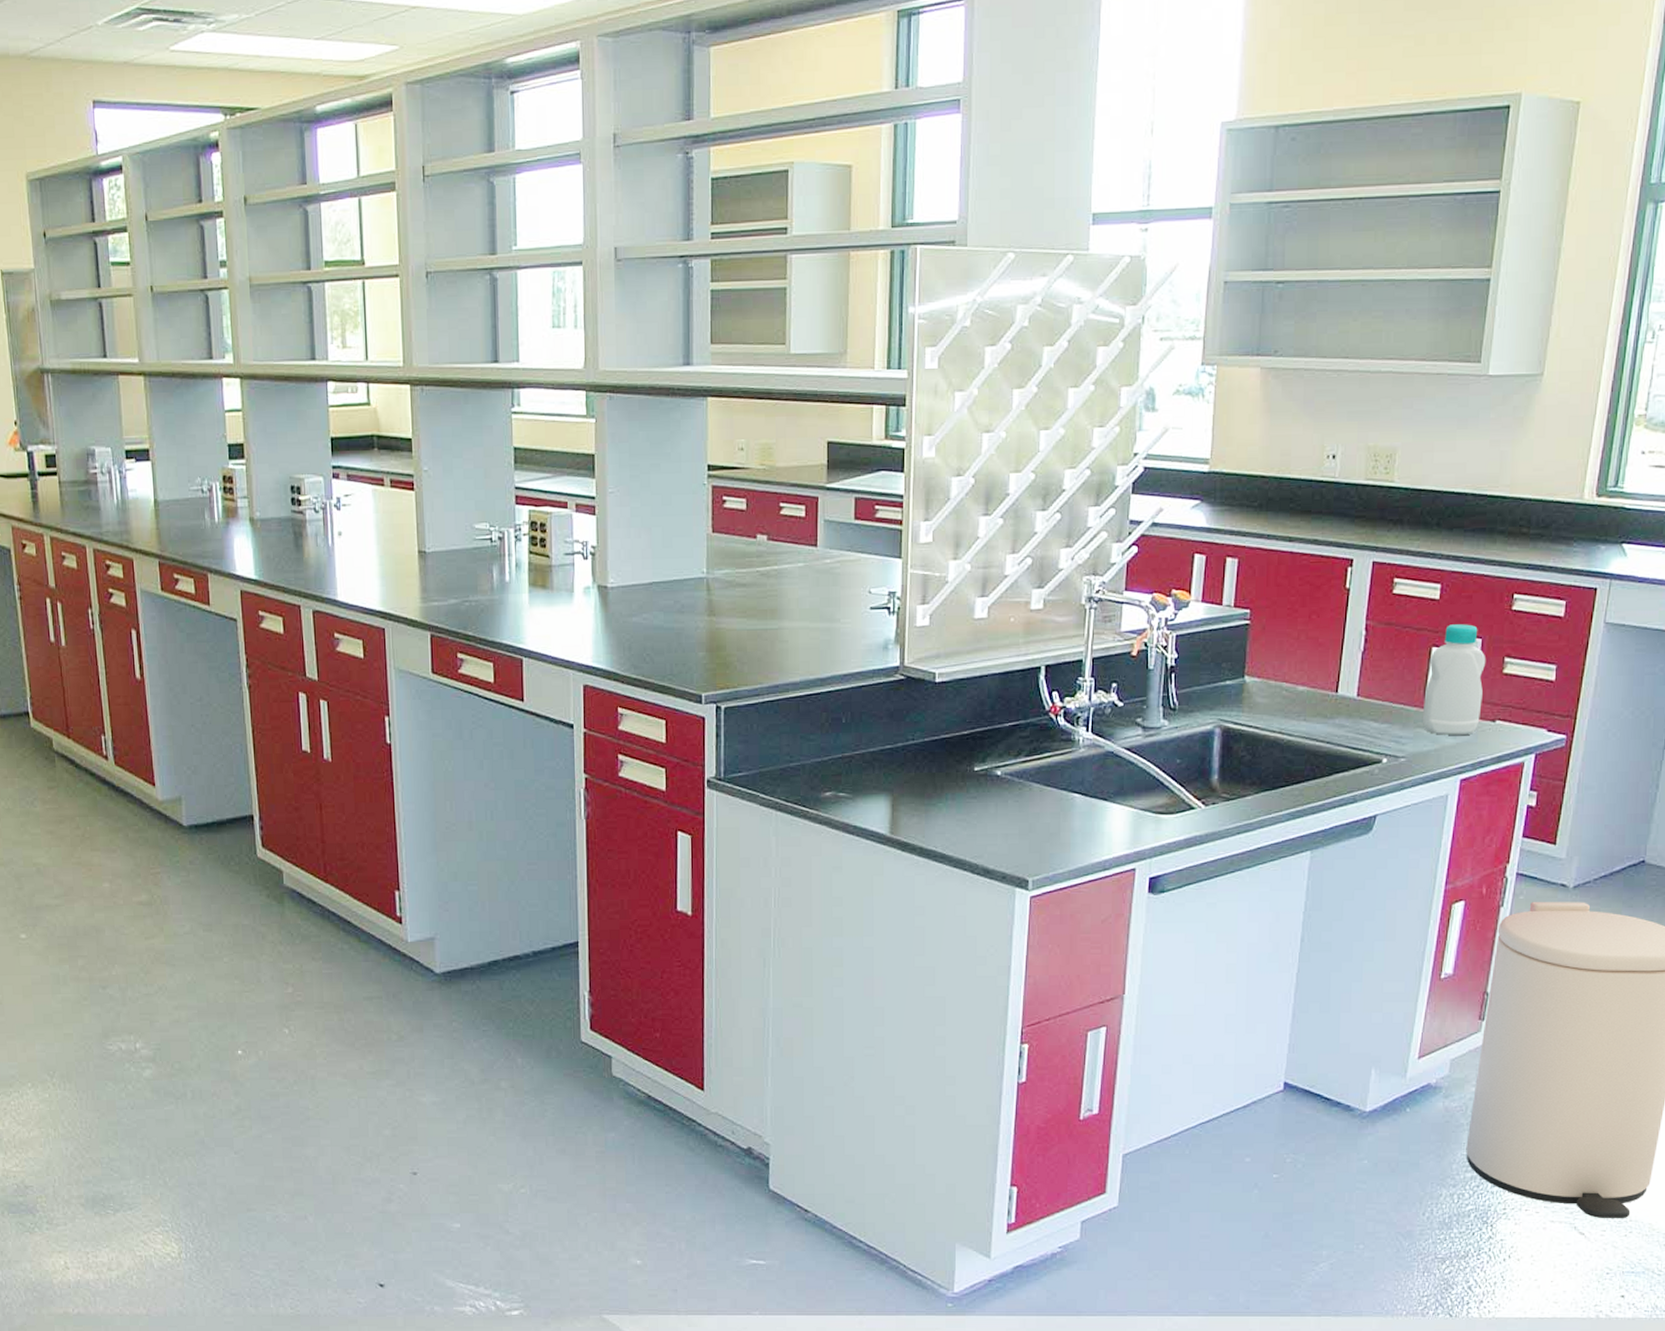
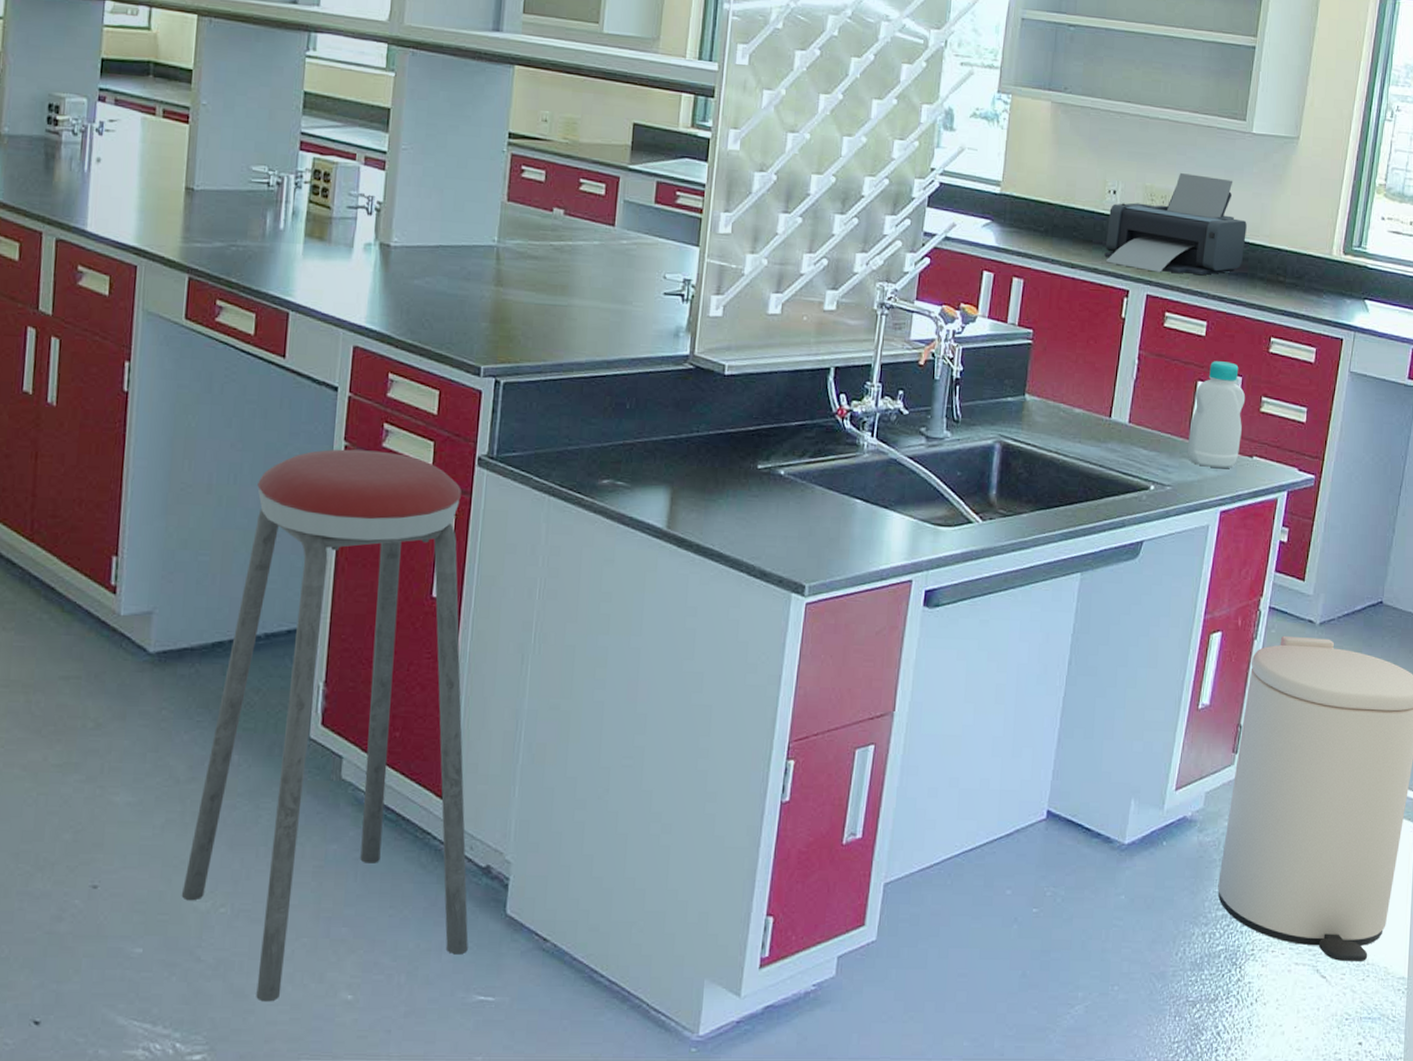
music stool: none [487,780,738,1267] -> present [182,449,469,1002]
printer: none [1325,428,1484,537] -> present [1104,173,1247,276]

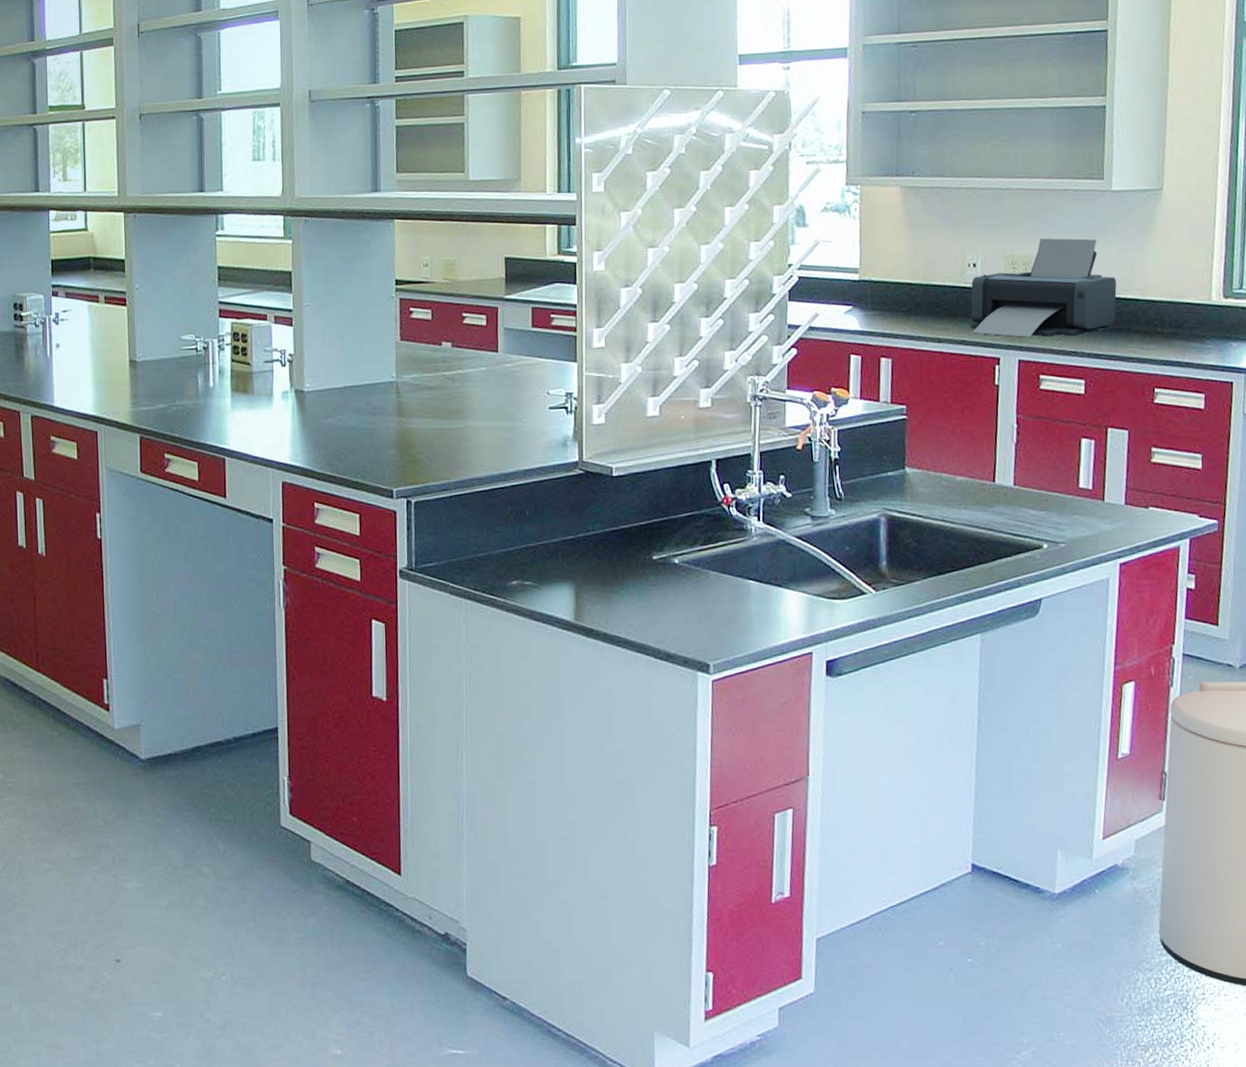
music stool: present [182,449,469,1002] -> none [189,571,437,1057]
bottle: present [1187,361,1246,468] -> none [1077,417,1134,521]

